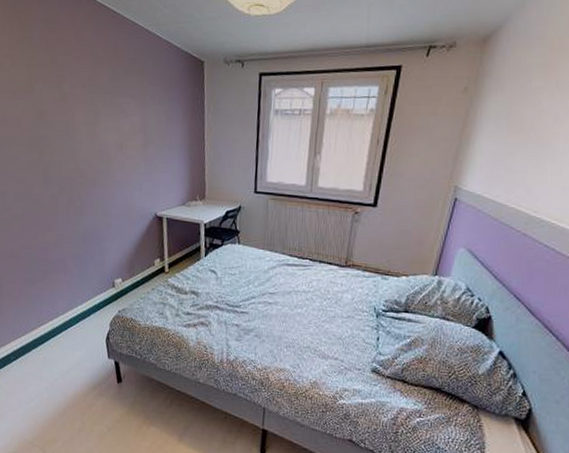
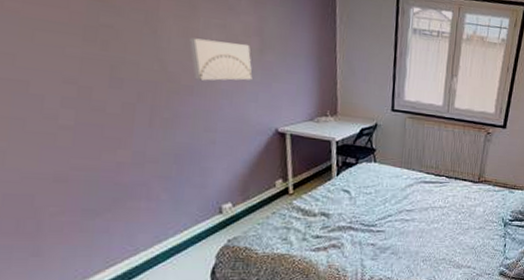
wall art: none [94,139,138,175] -> present [189,37,253,81]

